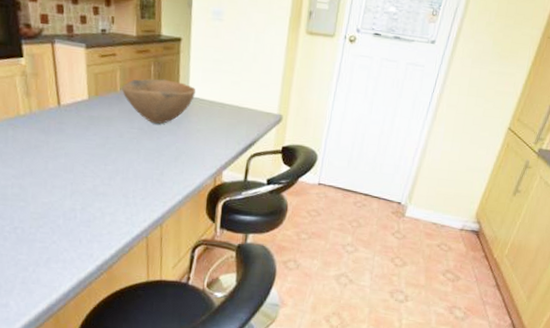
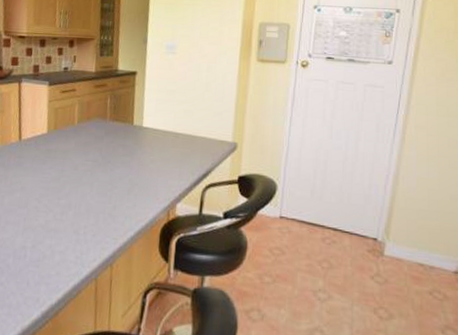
bowl: present [121,78,196,124] -> none [78,111,150,156]

